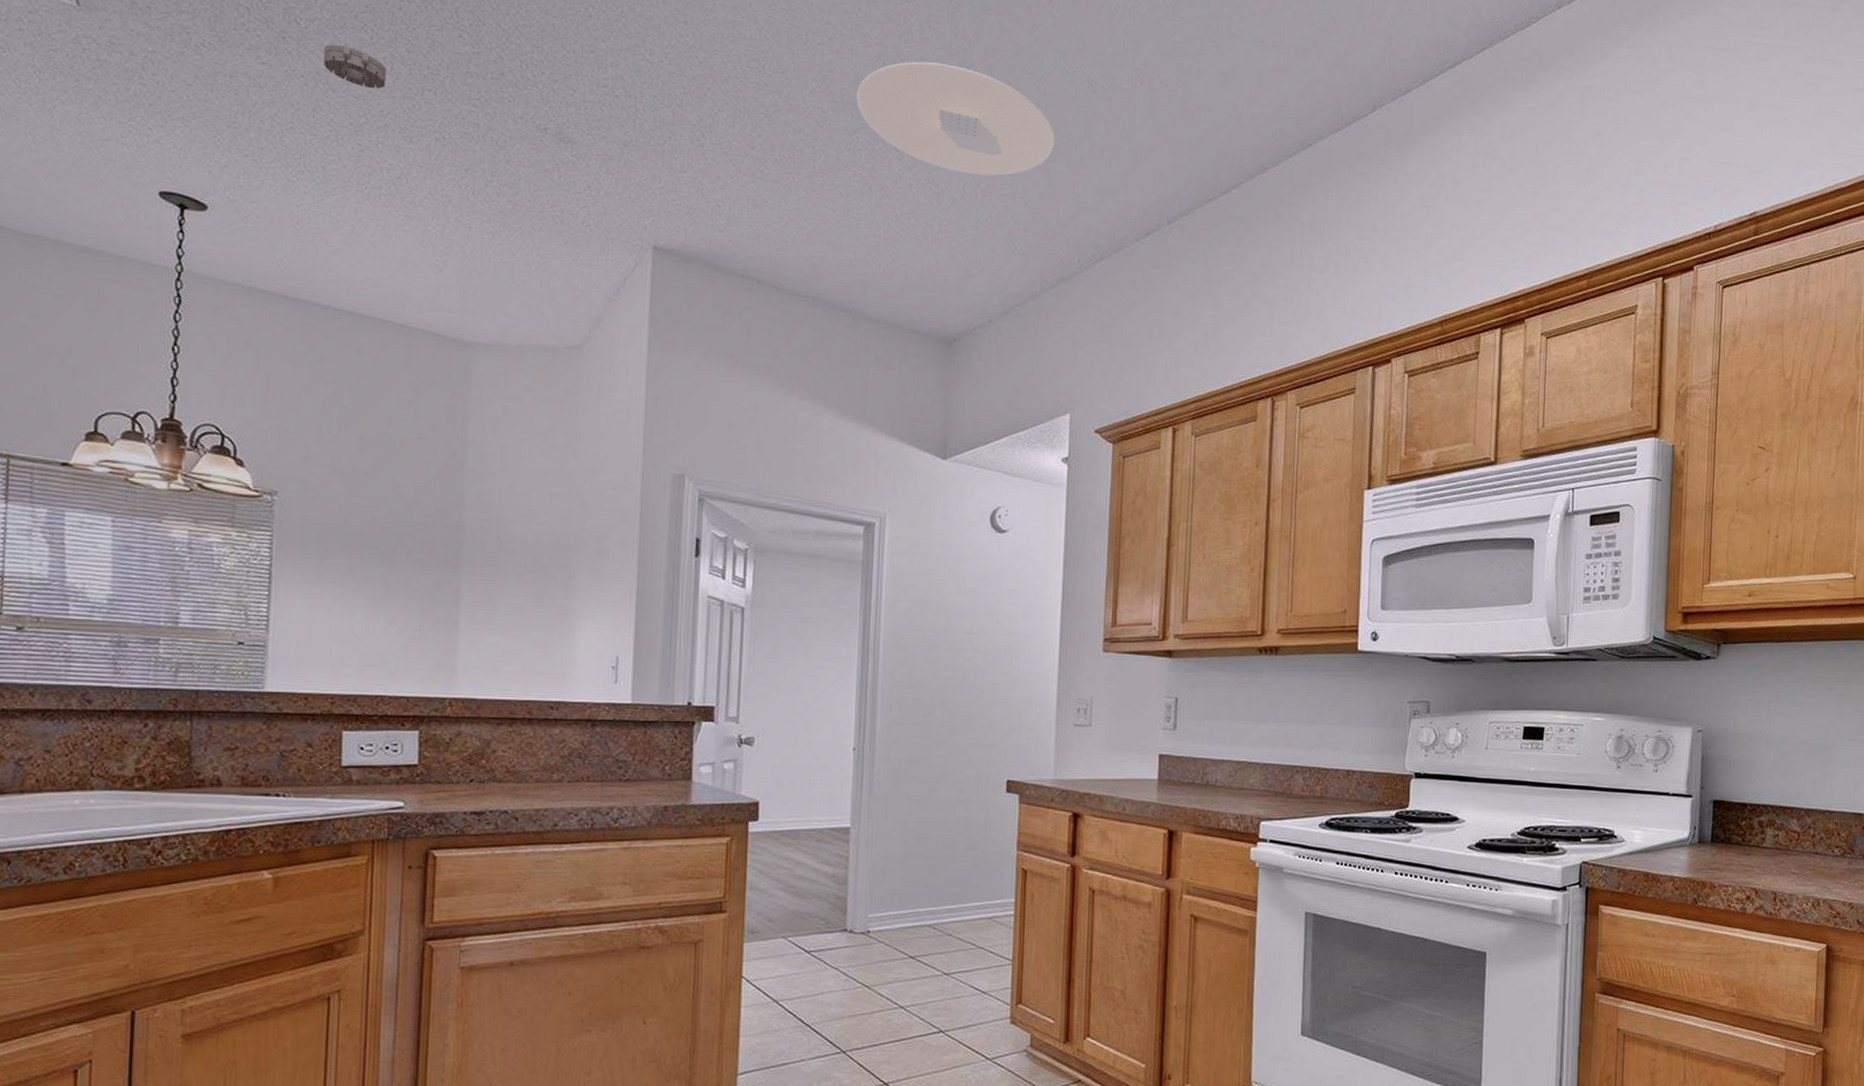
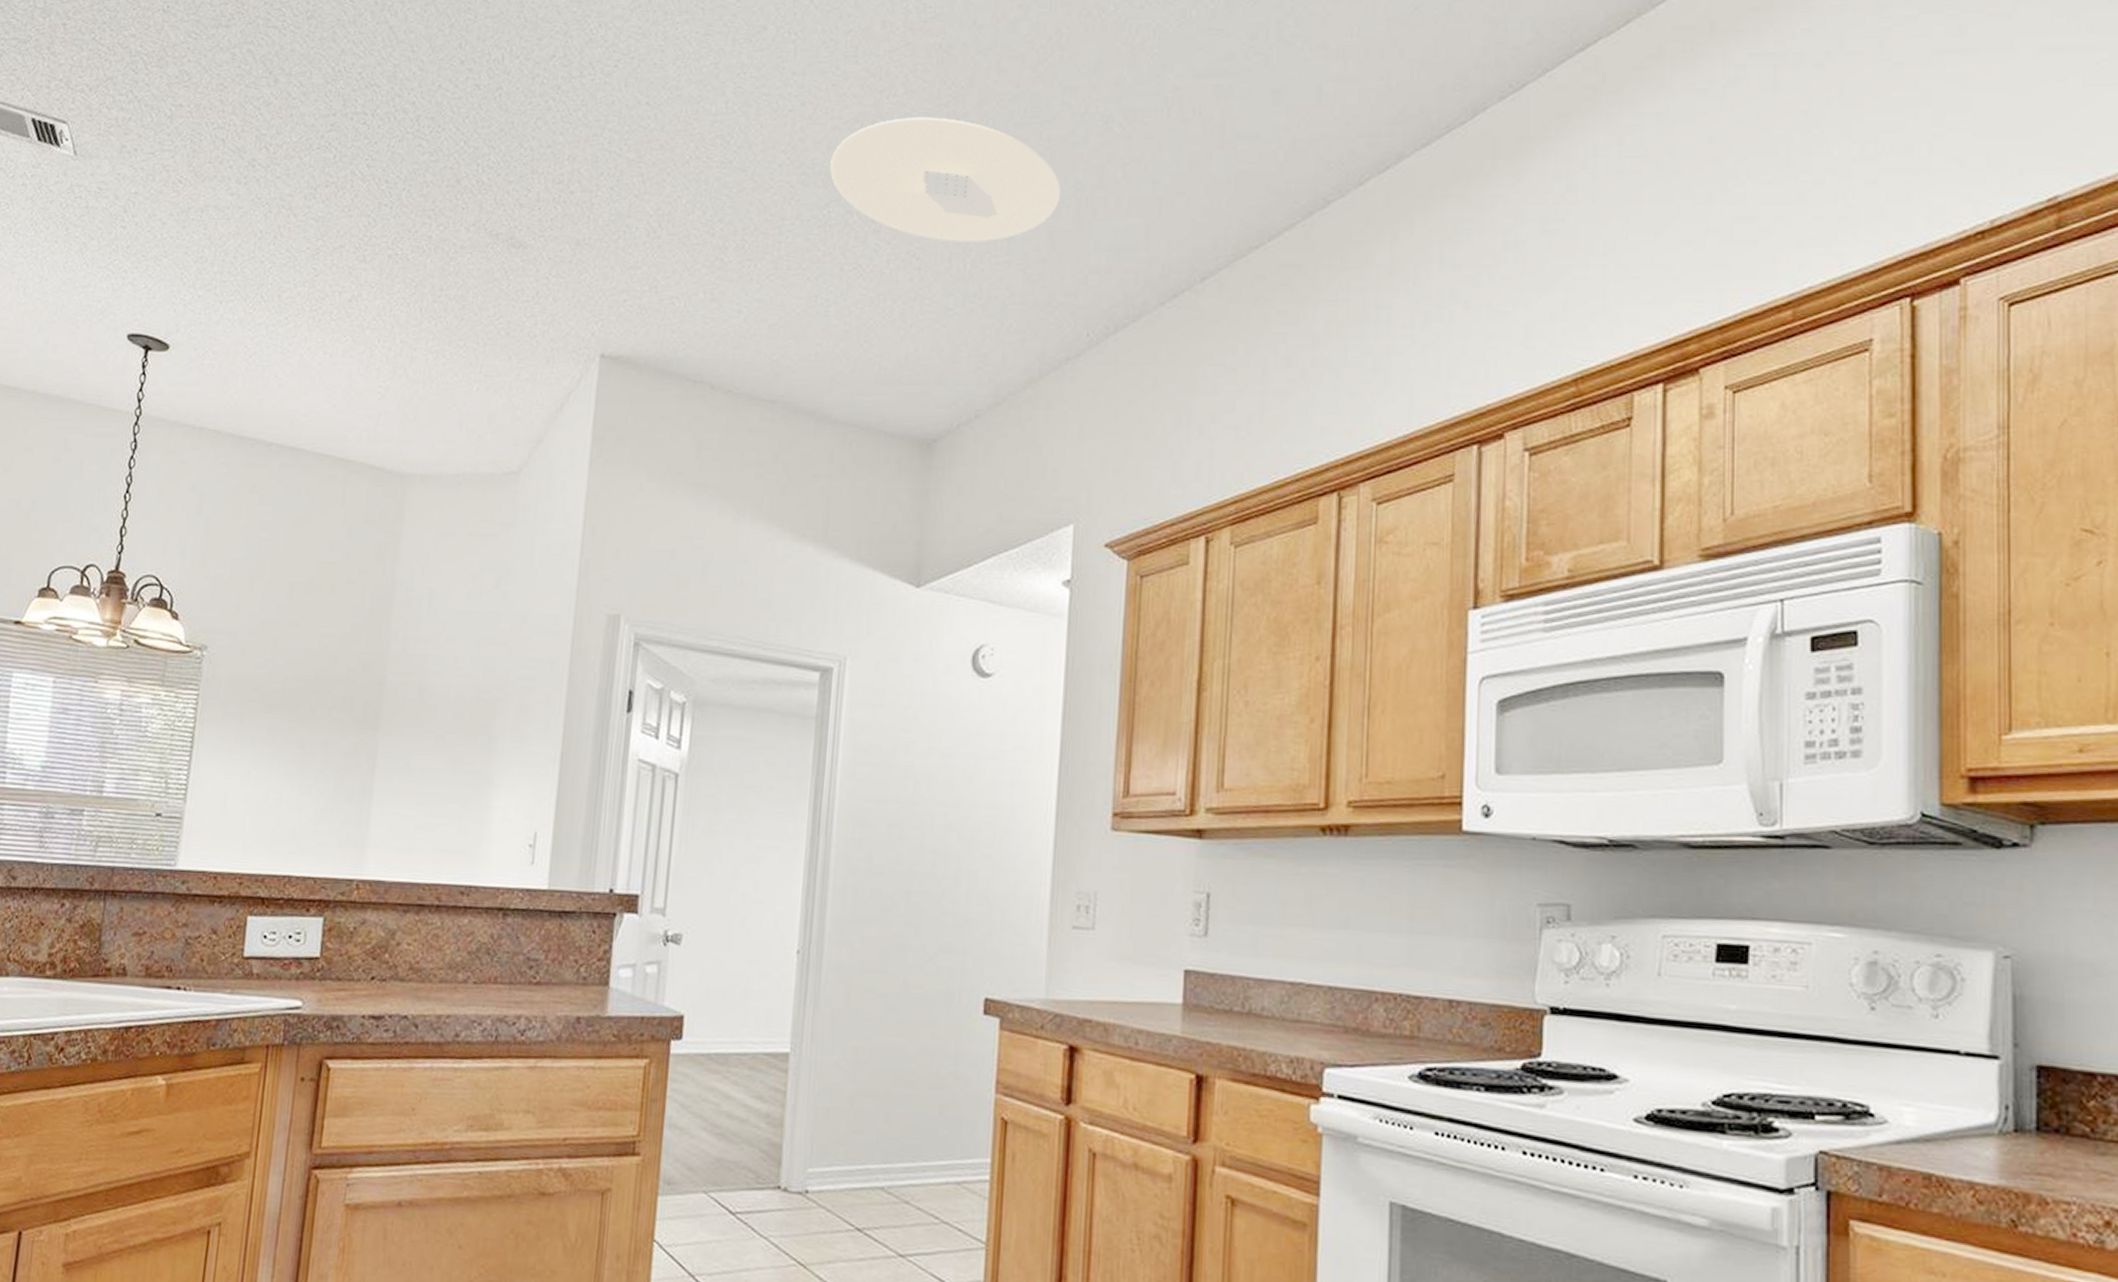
smoke detector: present [324,44,387,89] -> none [288,167,347,209]

